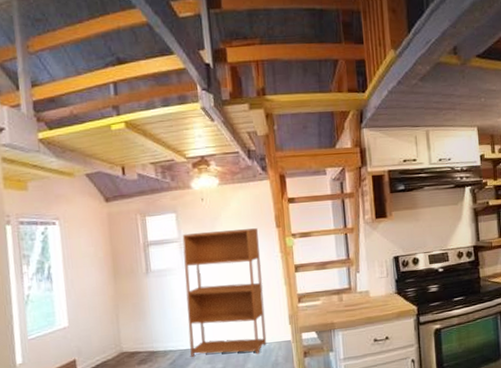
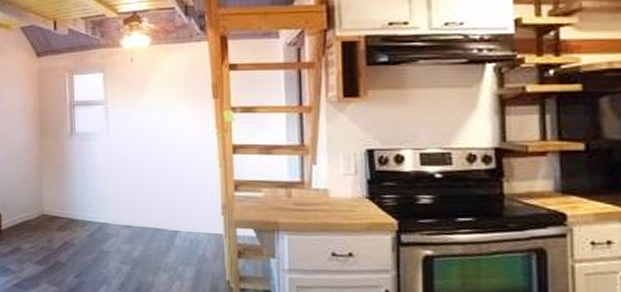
bookshelf: present [182,228,267,358] -> none [108,97,194,244]

